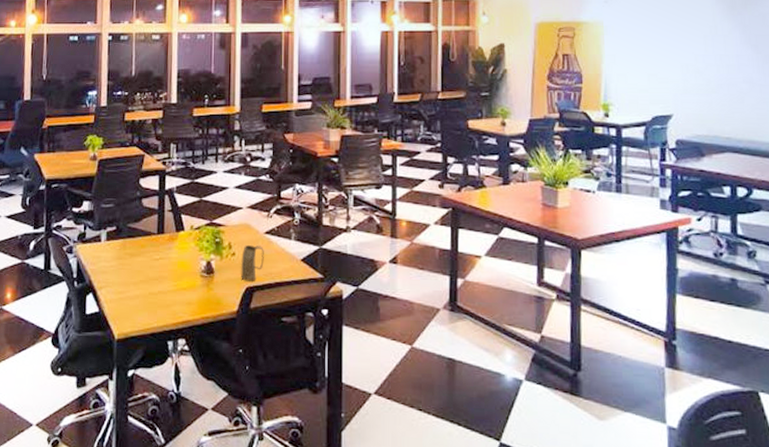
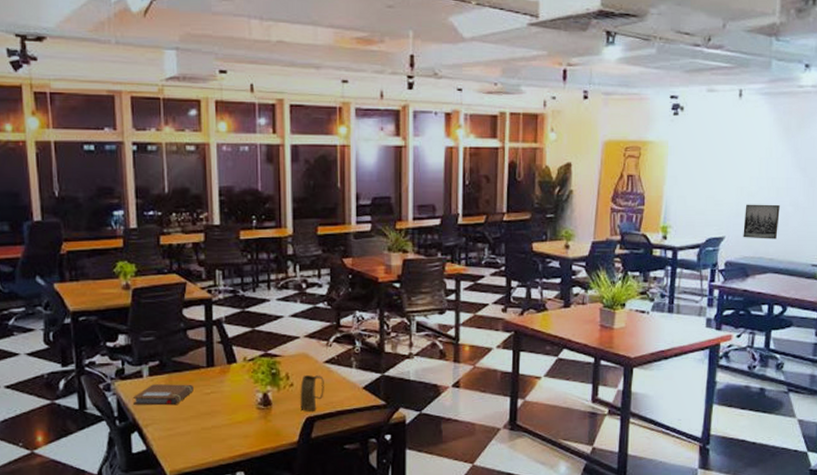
notebook: none [90,248,144,270] -> present [132,384,193,406]
wall art: none [693,81,733,117] -> present [743,204,780,239]

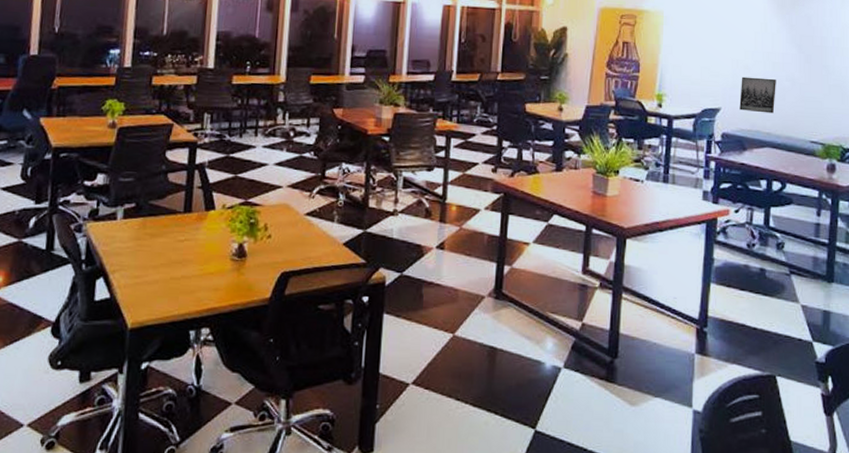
notebook: present [132,384,193,406] -> none [103,228,168,252]
mug: present [300,375,324,411] -> none [276,227,304,266]

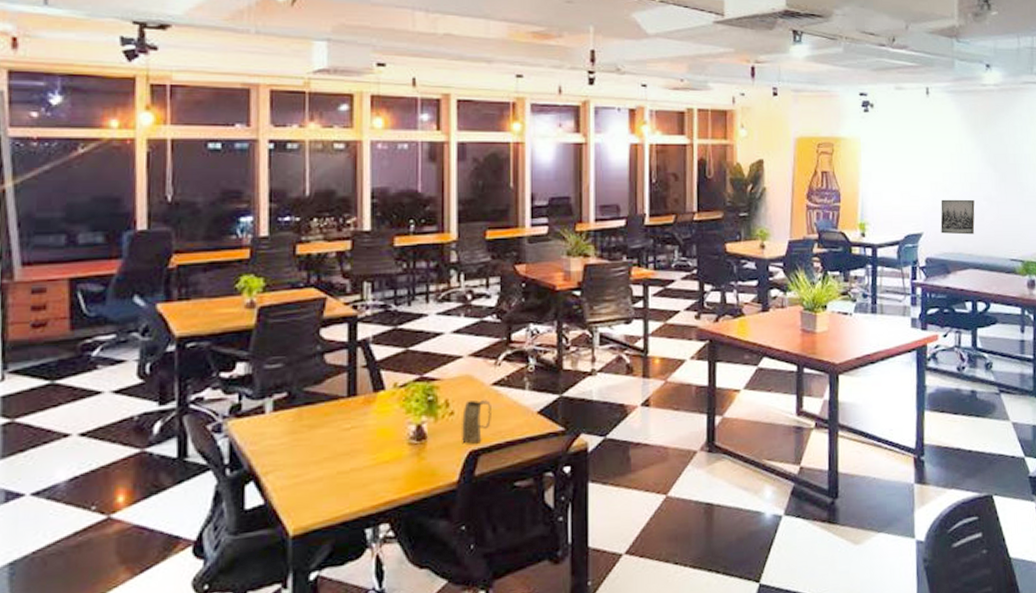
mug: none [276,227,304,266] -> present [462,400,491,444]

